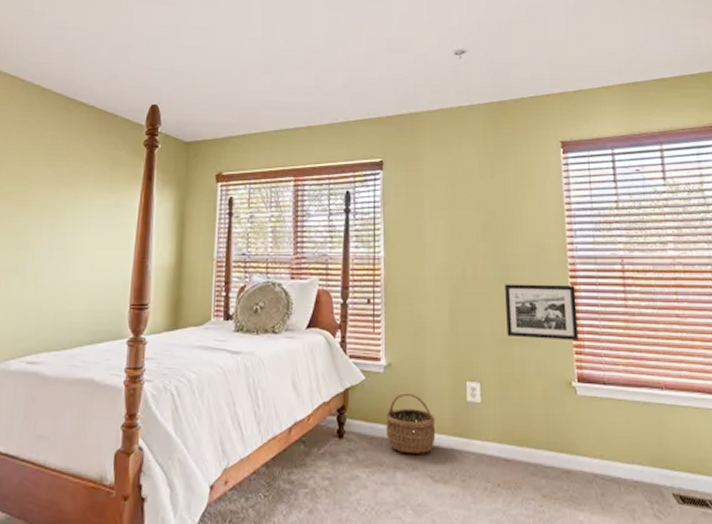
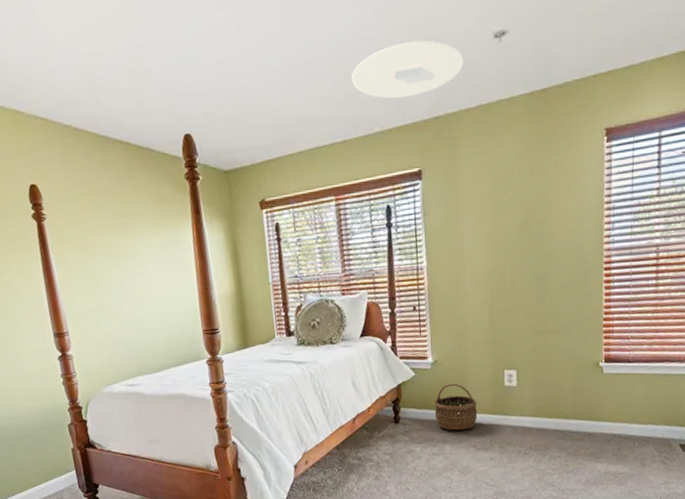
ceiling light: none [321,49,427,95] -> present [351,40,464,99]
picture frame: present [505,284,579,340] -> none [541,277,609,329]

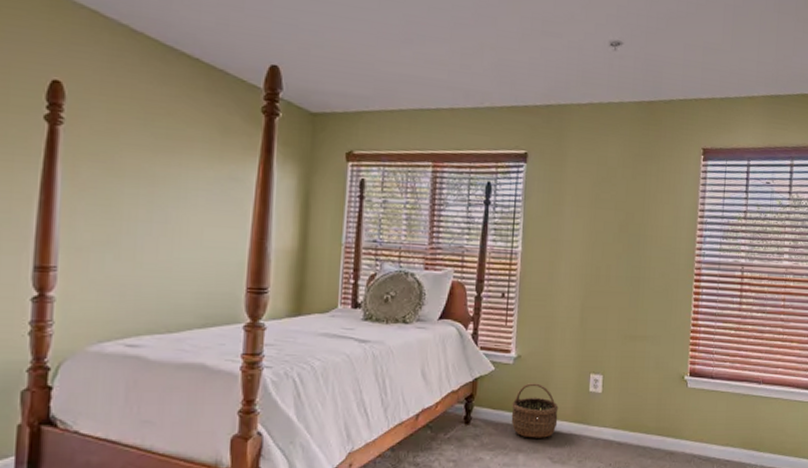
ceiling light: present [351,40,464,99] -> none [468,29,580,81]

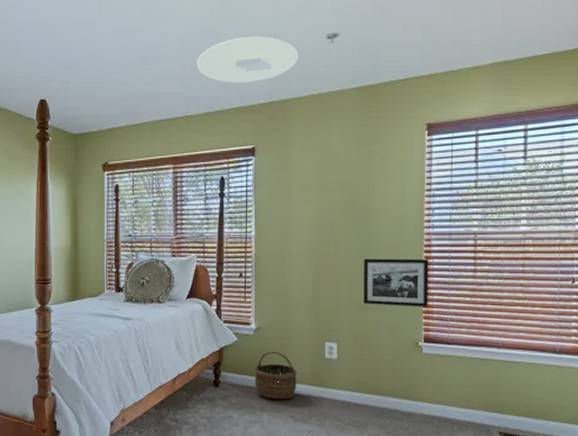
ceiling light: none [468,29,580,81] -> present [197,36,299,84]
picture frame: none [632,284,698,339] -> present [363,258,429,307]

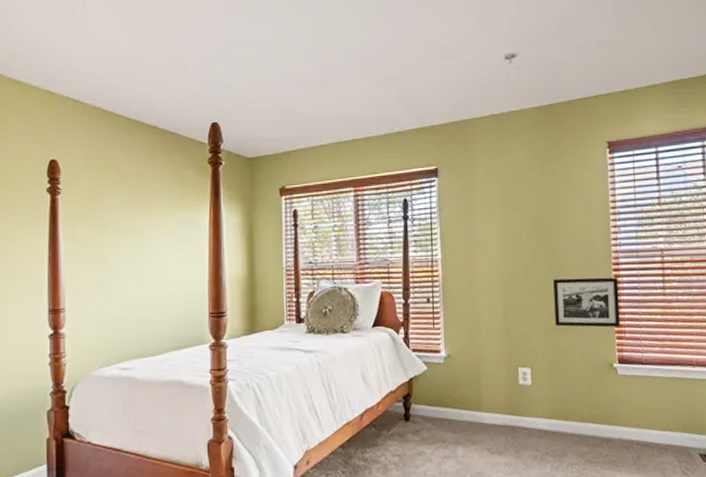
ceiling light: present [197,36,299,84] -> none [375,57,478,104]
wicker basket: present [254,351,297,399] -> none [446,379,492,431]

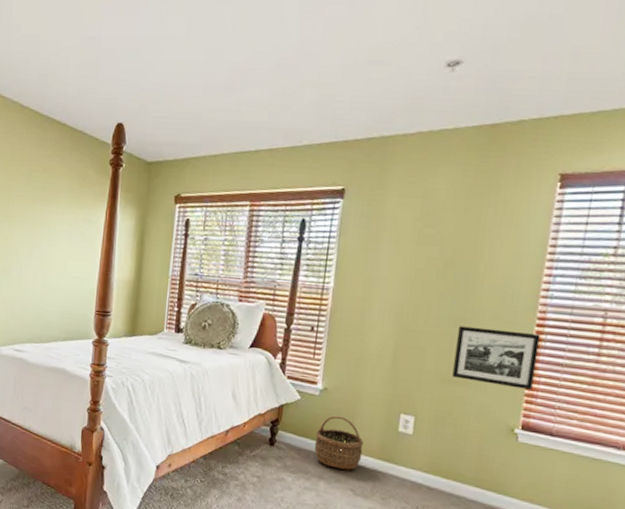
wicker basket: none [446,379,492,431] -> present [314,415,364,470]

